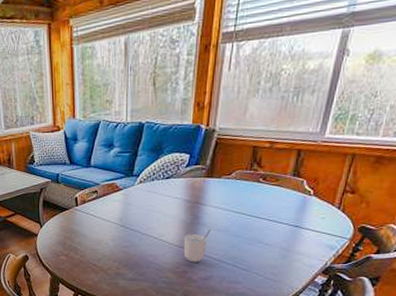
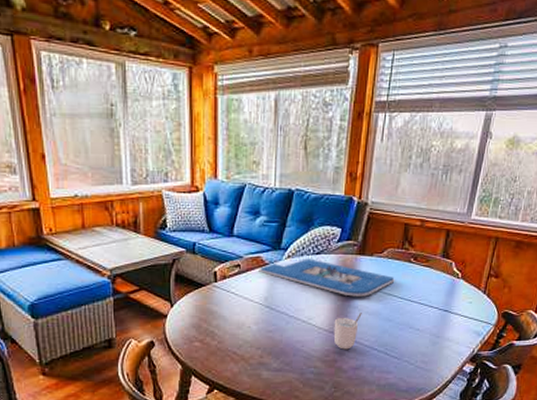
board game: none [114,183,243,215] -> present [258,258,395,297]

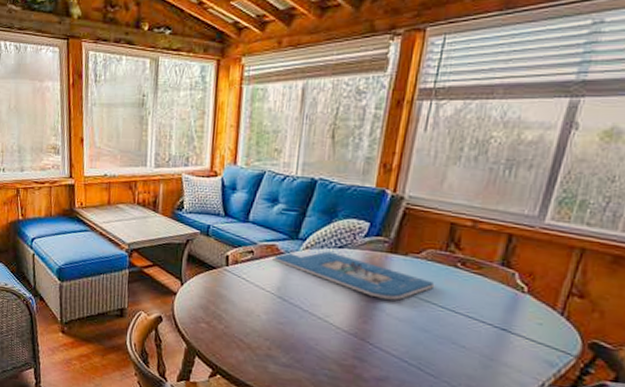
cup: present [333,313,362,350] -> none [353,317,390,357]

